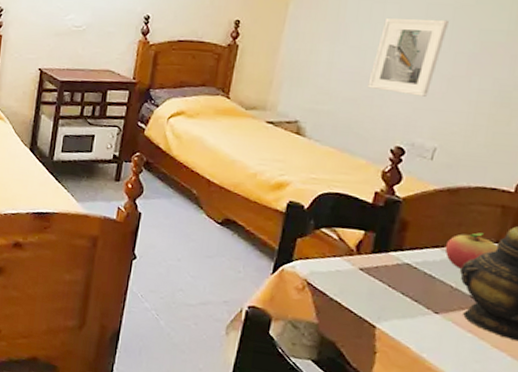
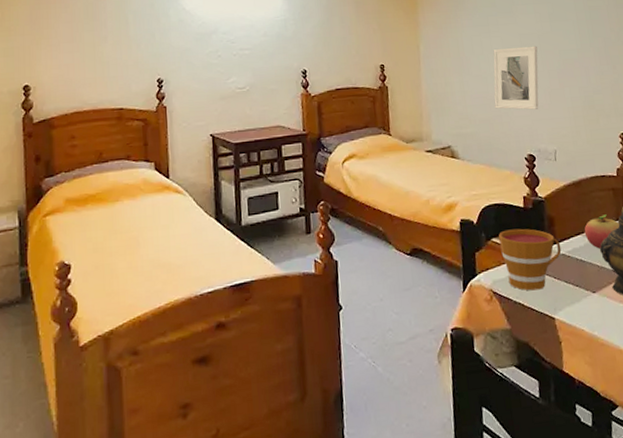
cup: none [329,223,408,294] -> present [499,228,562,291]

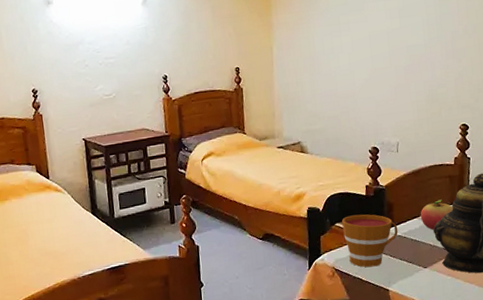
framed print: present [493,45,539,110] -> none [342,42,386,106]

